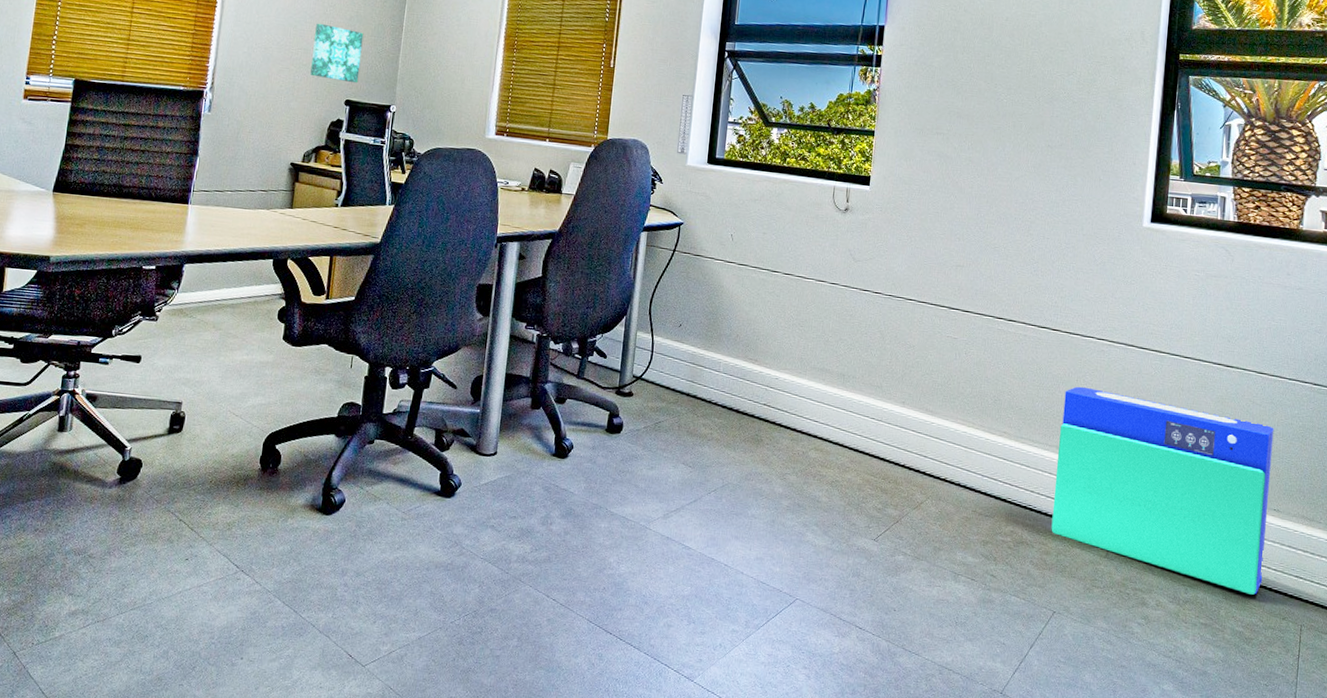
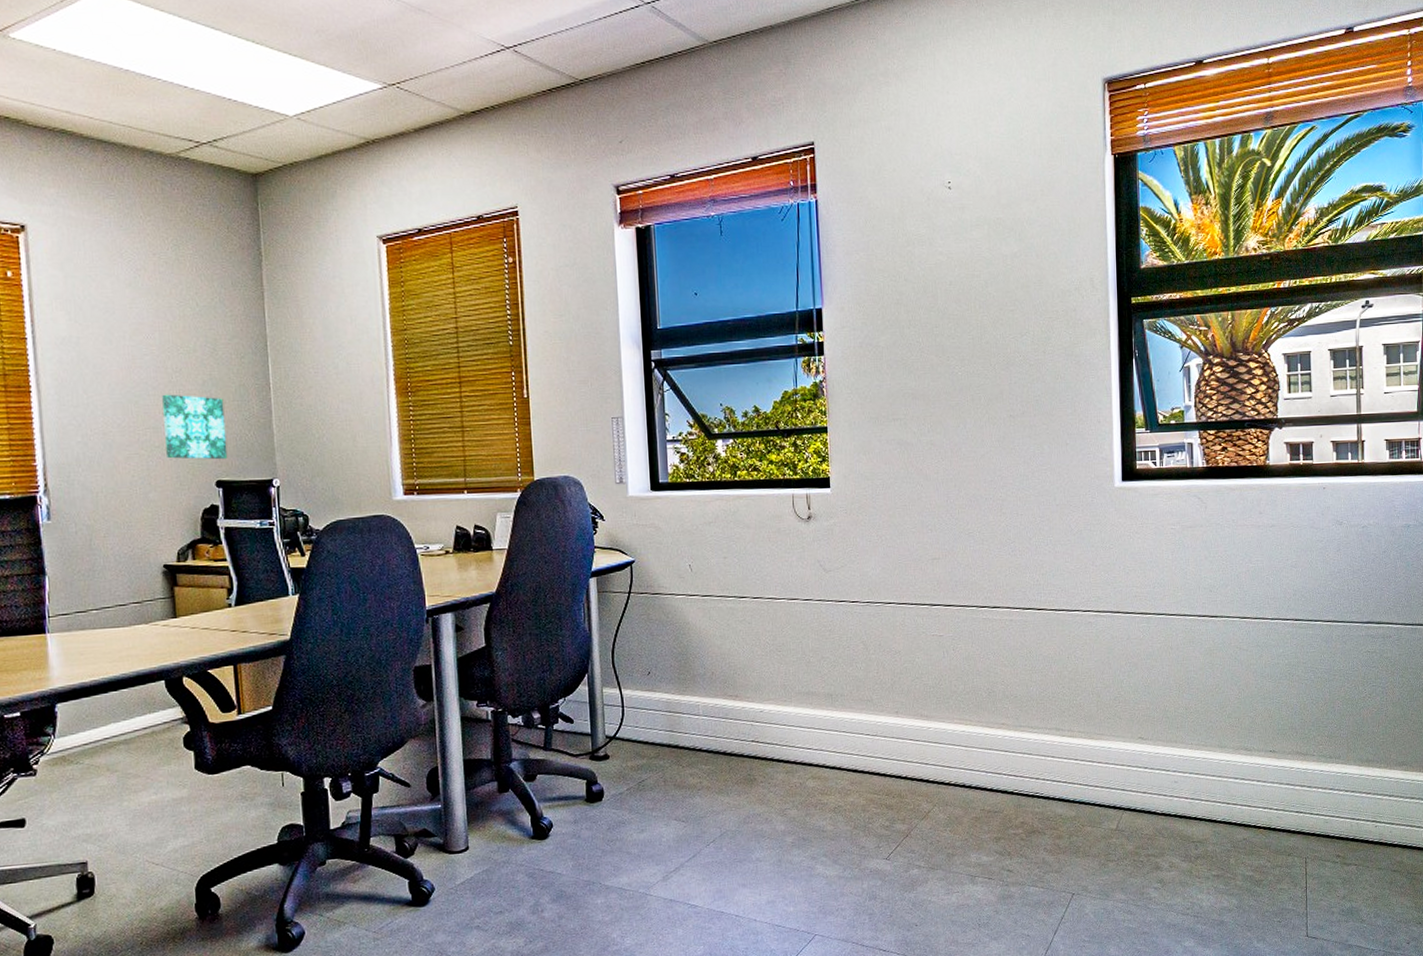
air purifier: present [1051,386,1274,595] -> none [1057,662,1266,838]

